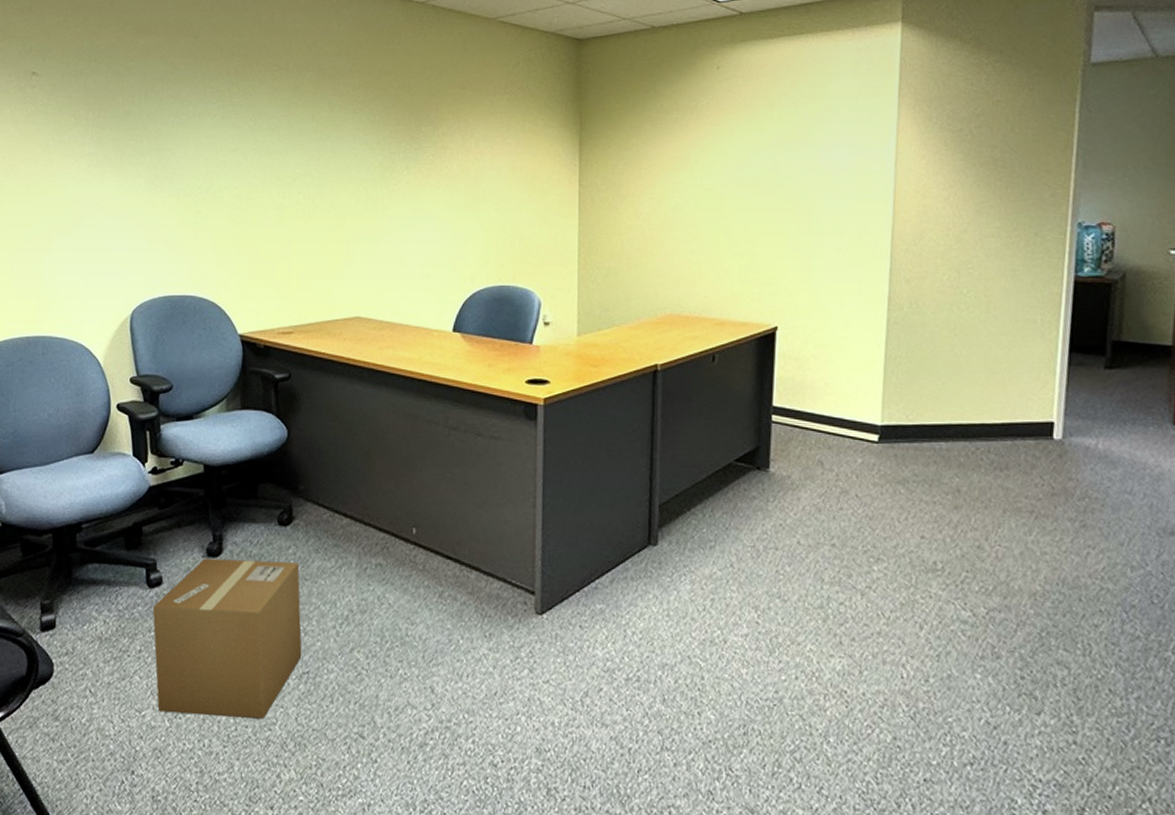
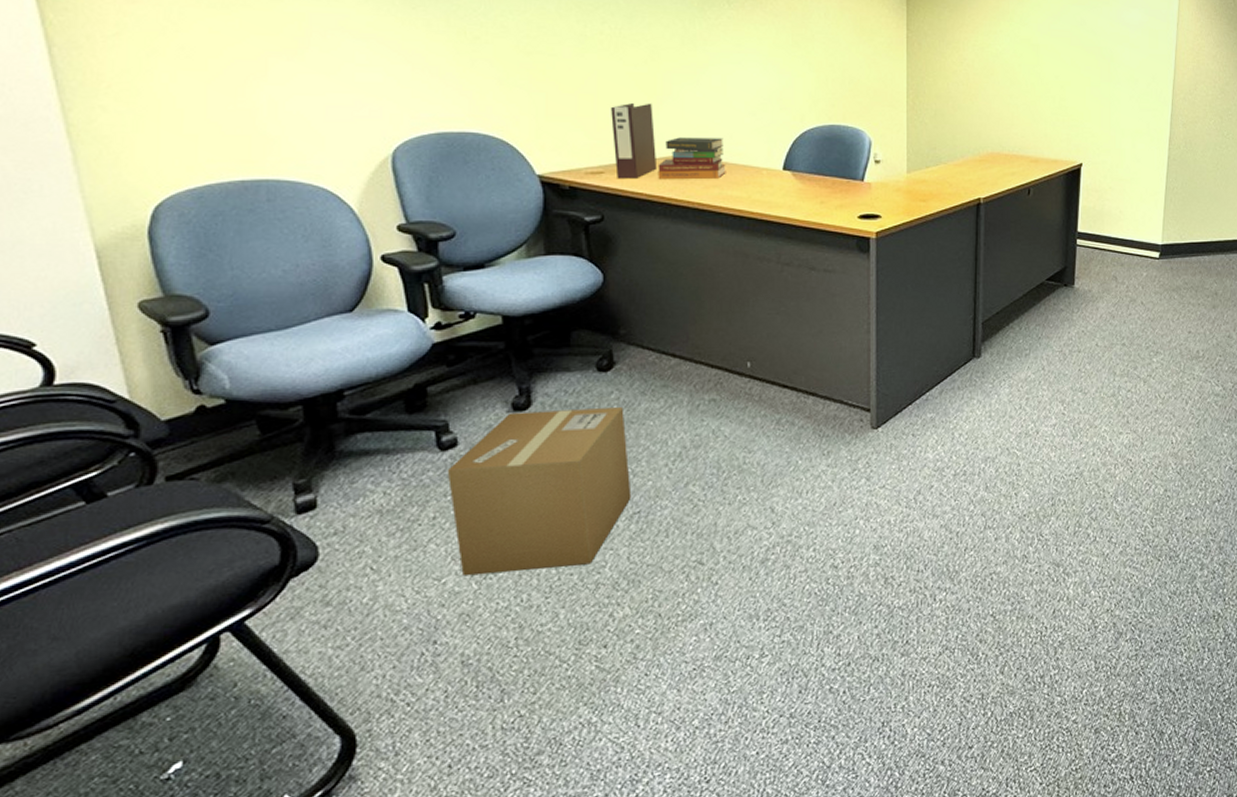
binder: none [301,266,339,340] -> present [611,102,658,180]
books: none [338,299,400,341] -> present [658,137,726,180]

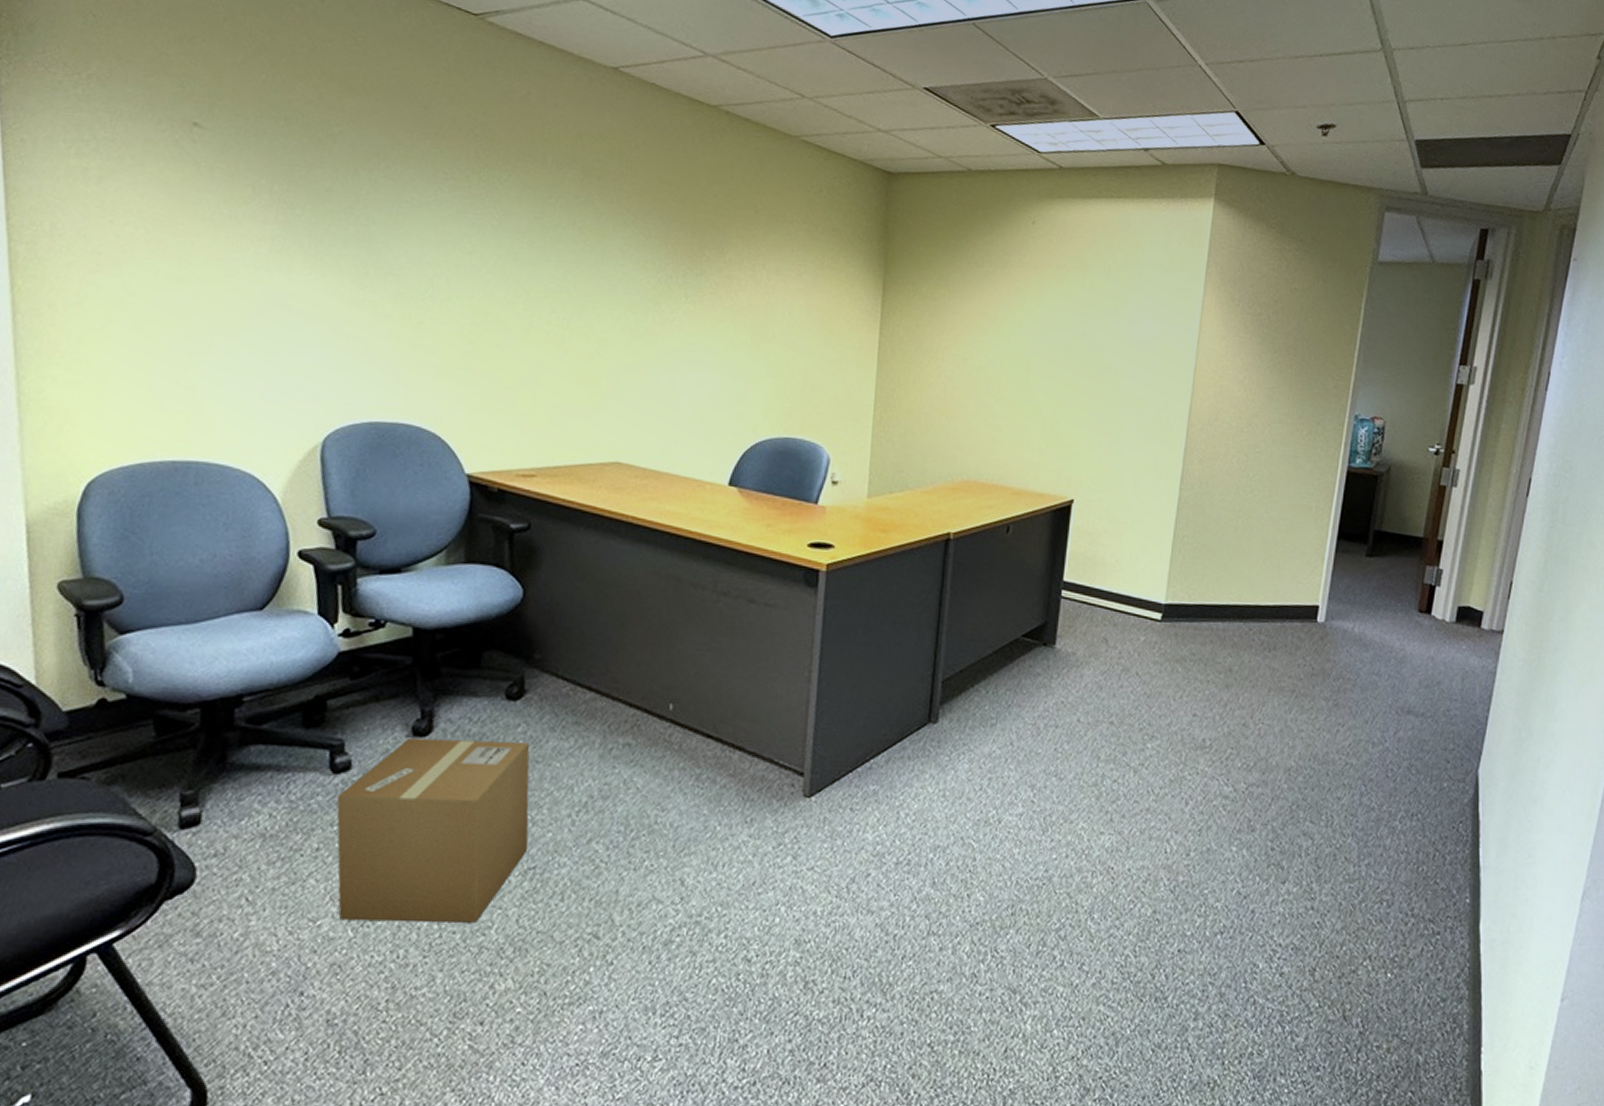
binder: present [611,102,658,180] -> none [548,400,594,486]
books: present [658,137,726,180] -> none [592,442,667,491]

